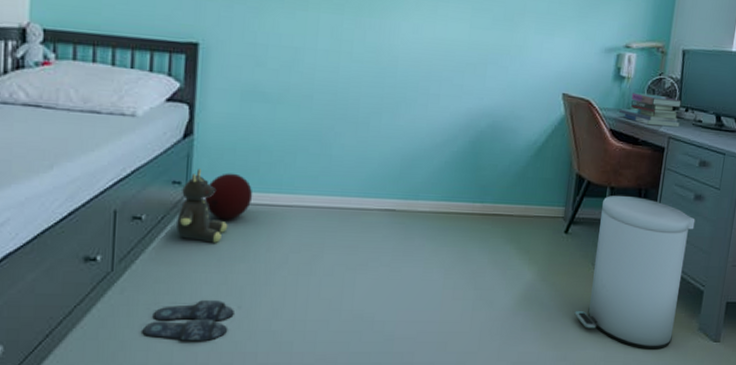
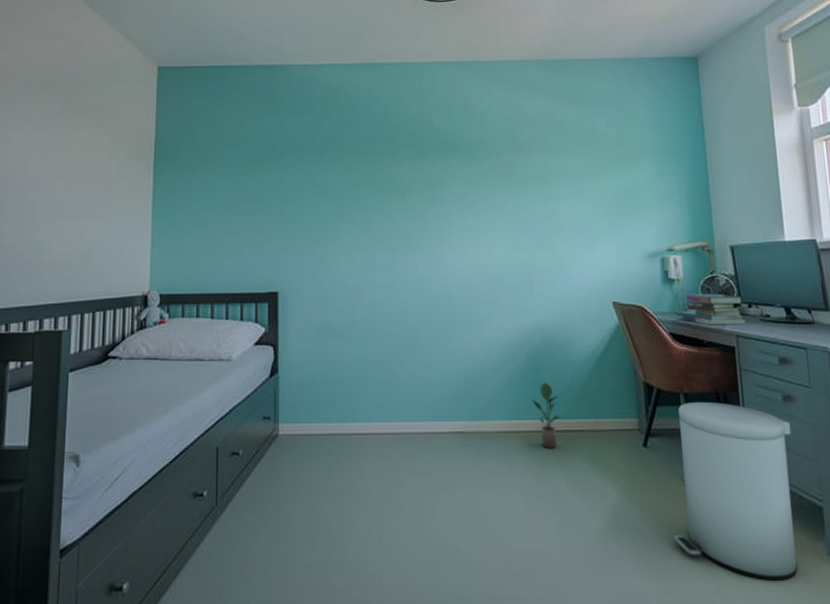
slippers: present [142,300,234,342] -> none [244,532,324,577]
teddy bear: present [176,168,228,243] -> none [269,403,313,474]
ball: present [204,173,253,220] -> none [290,406,333,451]
potted plant: none [467,167,495,230] -> present [531,383,562,448]

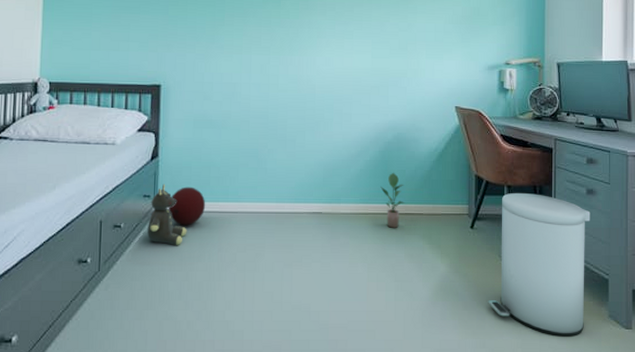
teddy bear: none [269,403,313,474] -> present [147,184,187,245]
ball: none [290,406,333,451] -> present [168,186,206,226]
books: present [675,293,746,325] -> none [506,102,563,130]

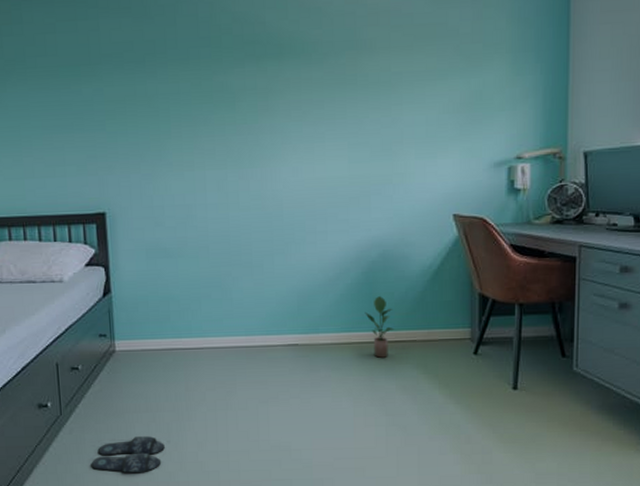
slippers: none [122,295,194,331] -> present [91,436,165,474]
teddy bear: present [147,184,187,245] -> none [107,321,150,386]
ball: present [168,186,206,226] -> none [126,323,168,365]
pedal bin: present [488,192,591,337] -> none [495,310,623,470]

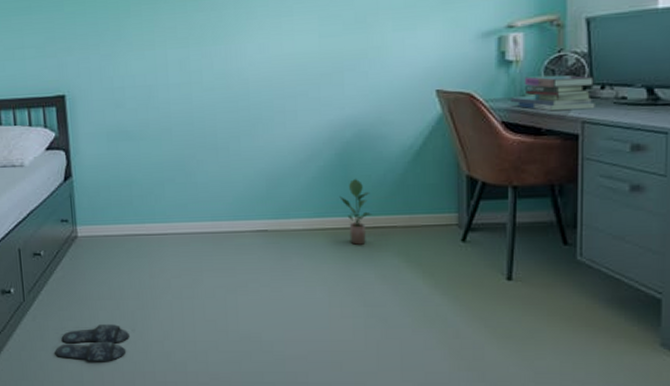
books: none [517,202,591,236] -> present [509,74,595,112]

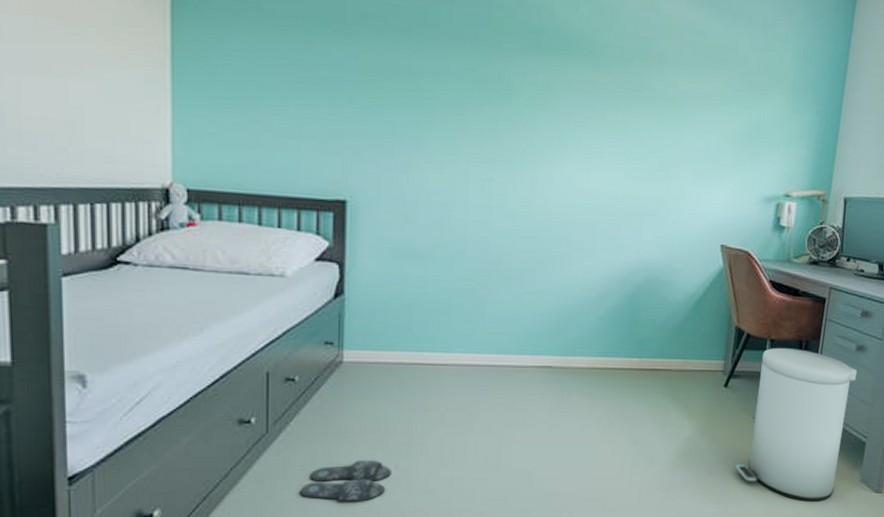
potted plant: present [339,179,373,245] -> none [624,322,653,385]
pedal bin: none [487,194,636,369] -> present [734,347,858,502]
books: present [509,74,595,112] -> none [778,242,843,278]

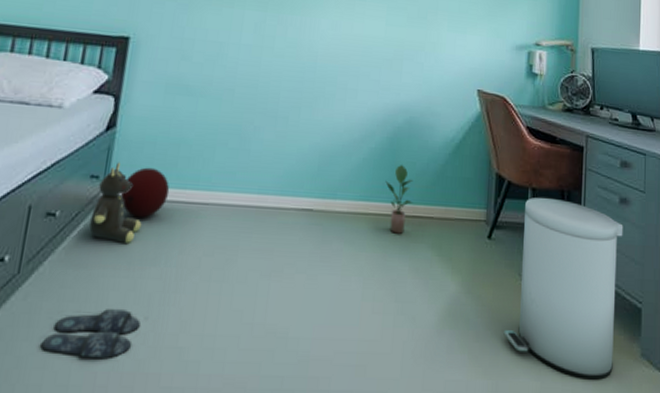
teddy bear: none [330,328,383,403] -> present [89,162,142,243]
ball: none [357,332,407,380] -> present [120,167,170,218]
potted plant: none [624,322,653,385] -> present [385,165,414,234]

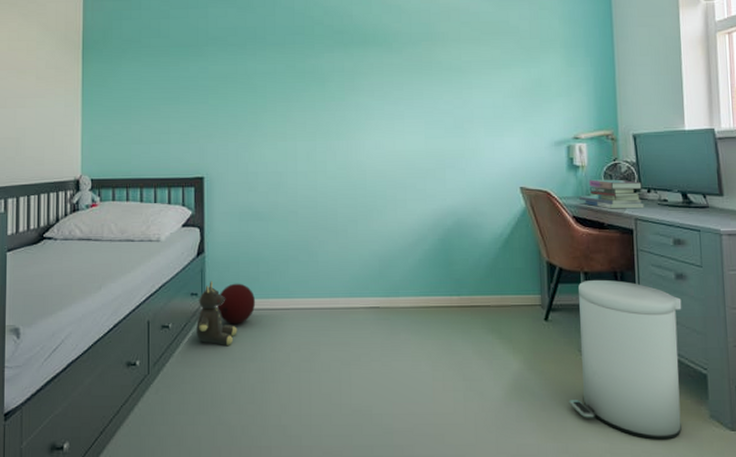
slippers: present [40,309,141,360] -> none [174,398,248,437]
potted plant: present [385,165,414,234] -> none [442,262,470,322]
books: none [534,90,596,126] -> present [578,179,644,209]

